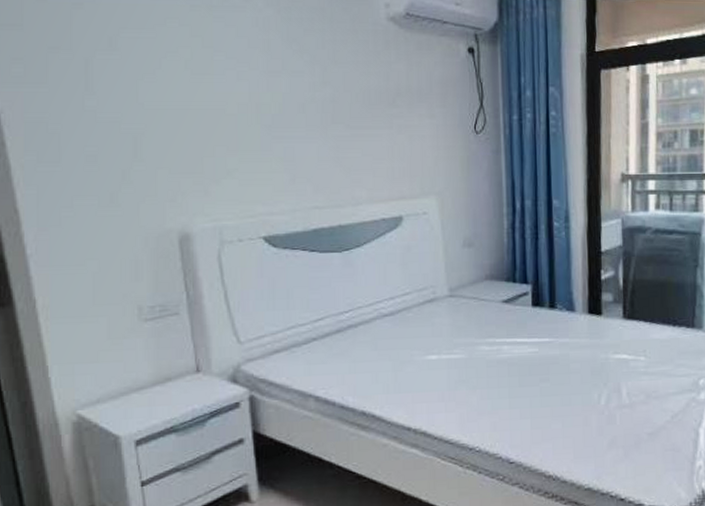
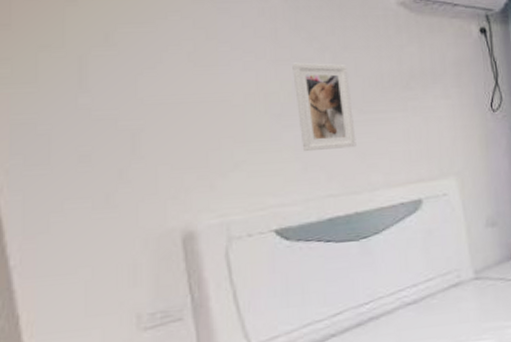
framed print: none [283,75,342,164] -> present [292,62,357,152]

